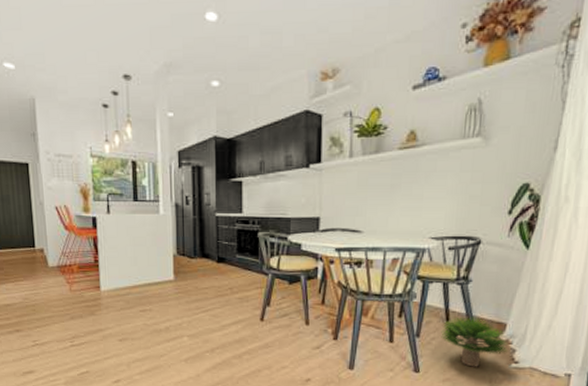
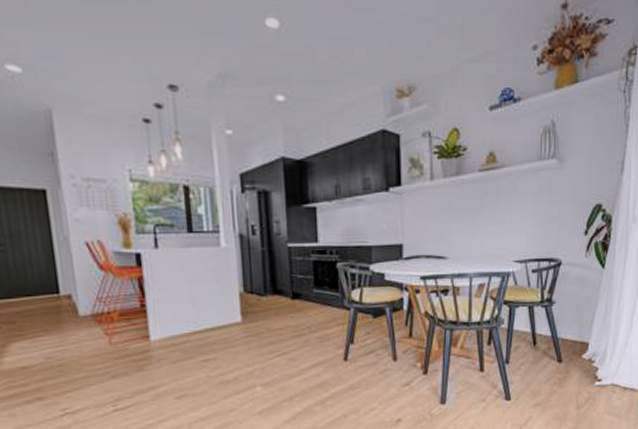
potted plant: present [441,316,508,367] -> none [529,337,591,389]

